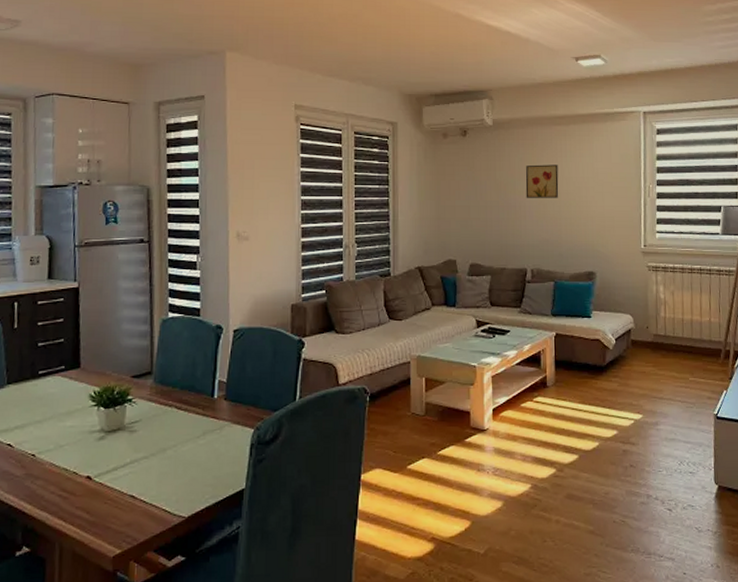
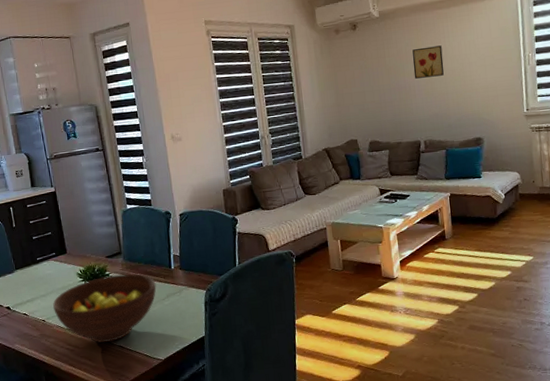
fruit bowl: none [48,400,191,490] -> present [52,273,157,343]

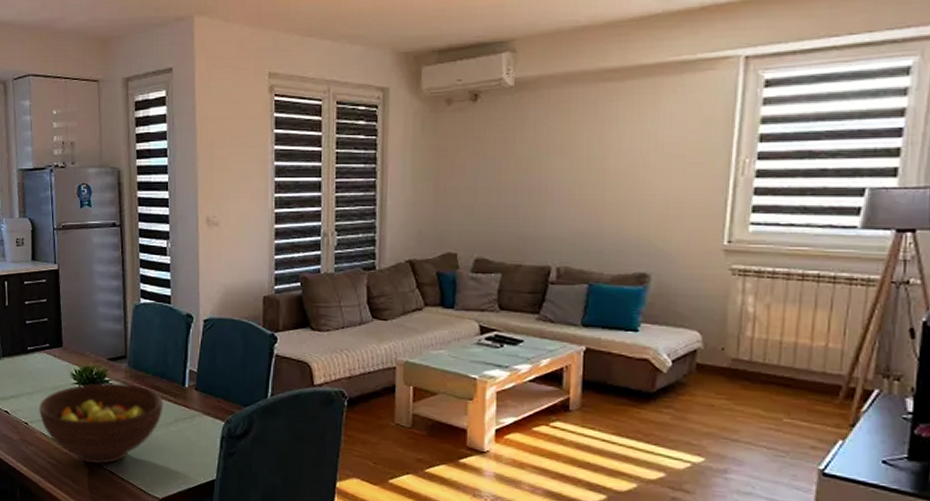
wall art: present [412,45,444,79] -> none [555,134,604,178]

